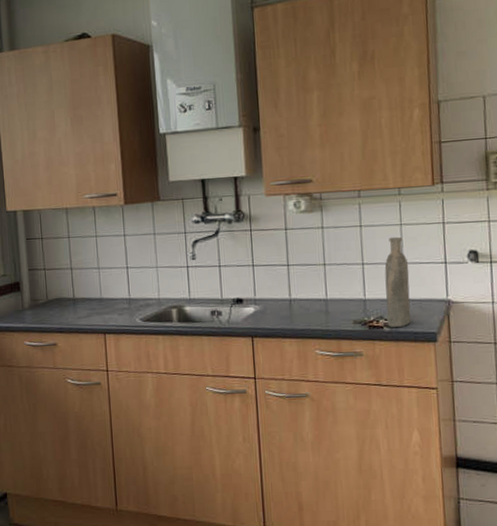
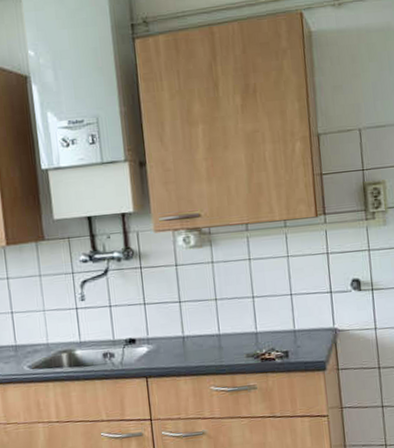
bottle: present [384,236,412,328] -> none [274,268,301,359]

